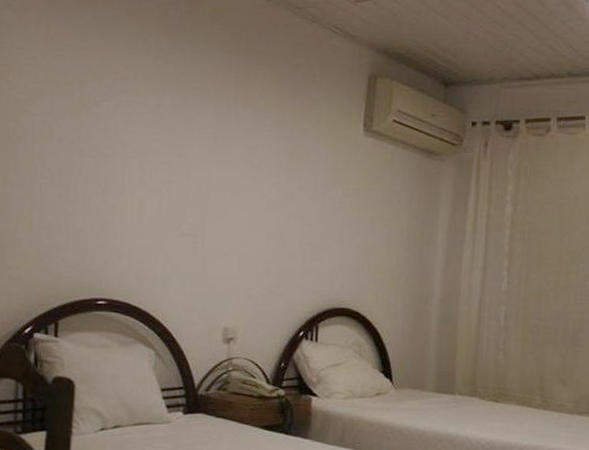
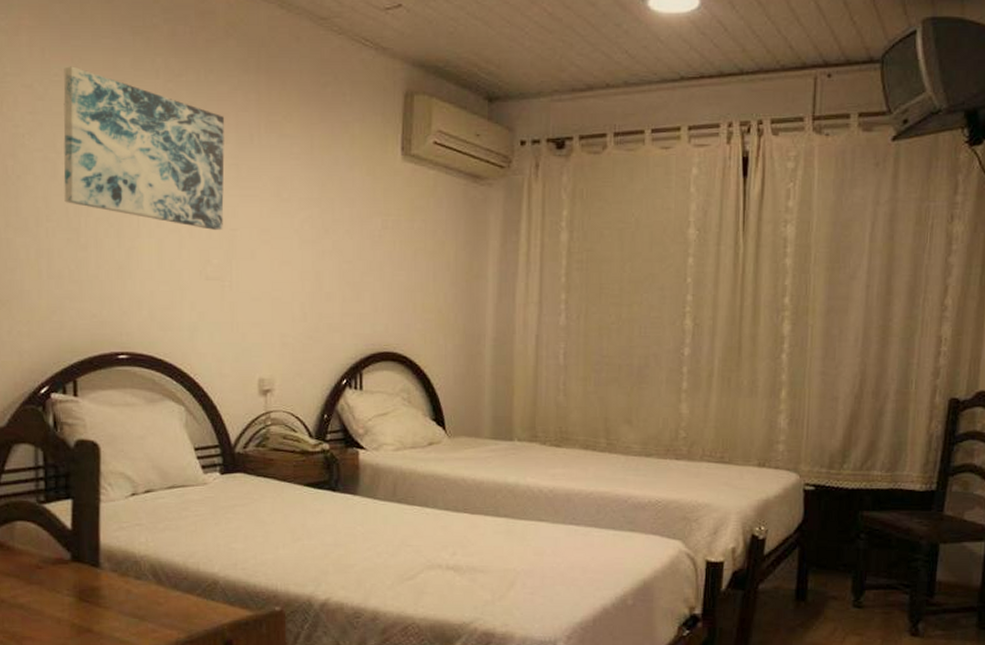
wall art: none [58,42,205,192] -> present [63,66,224,230]

